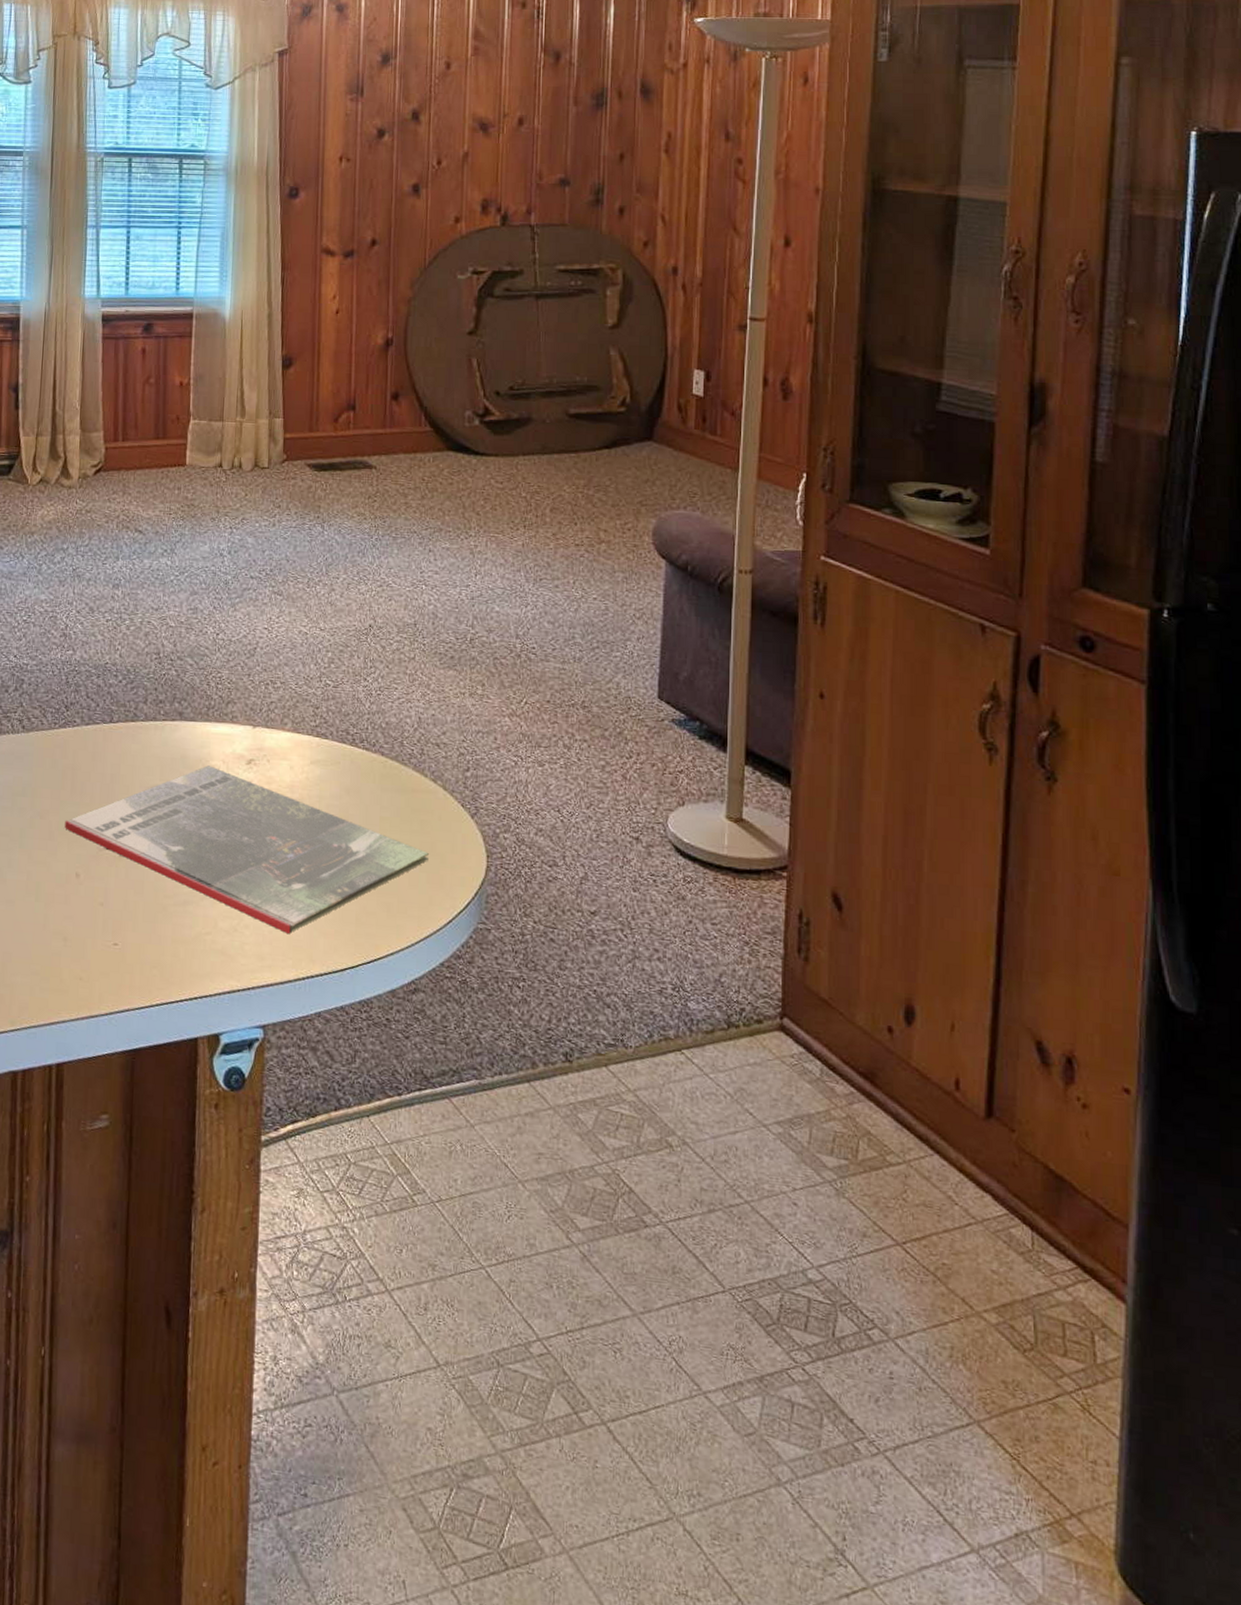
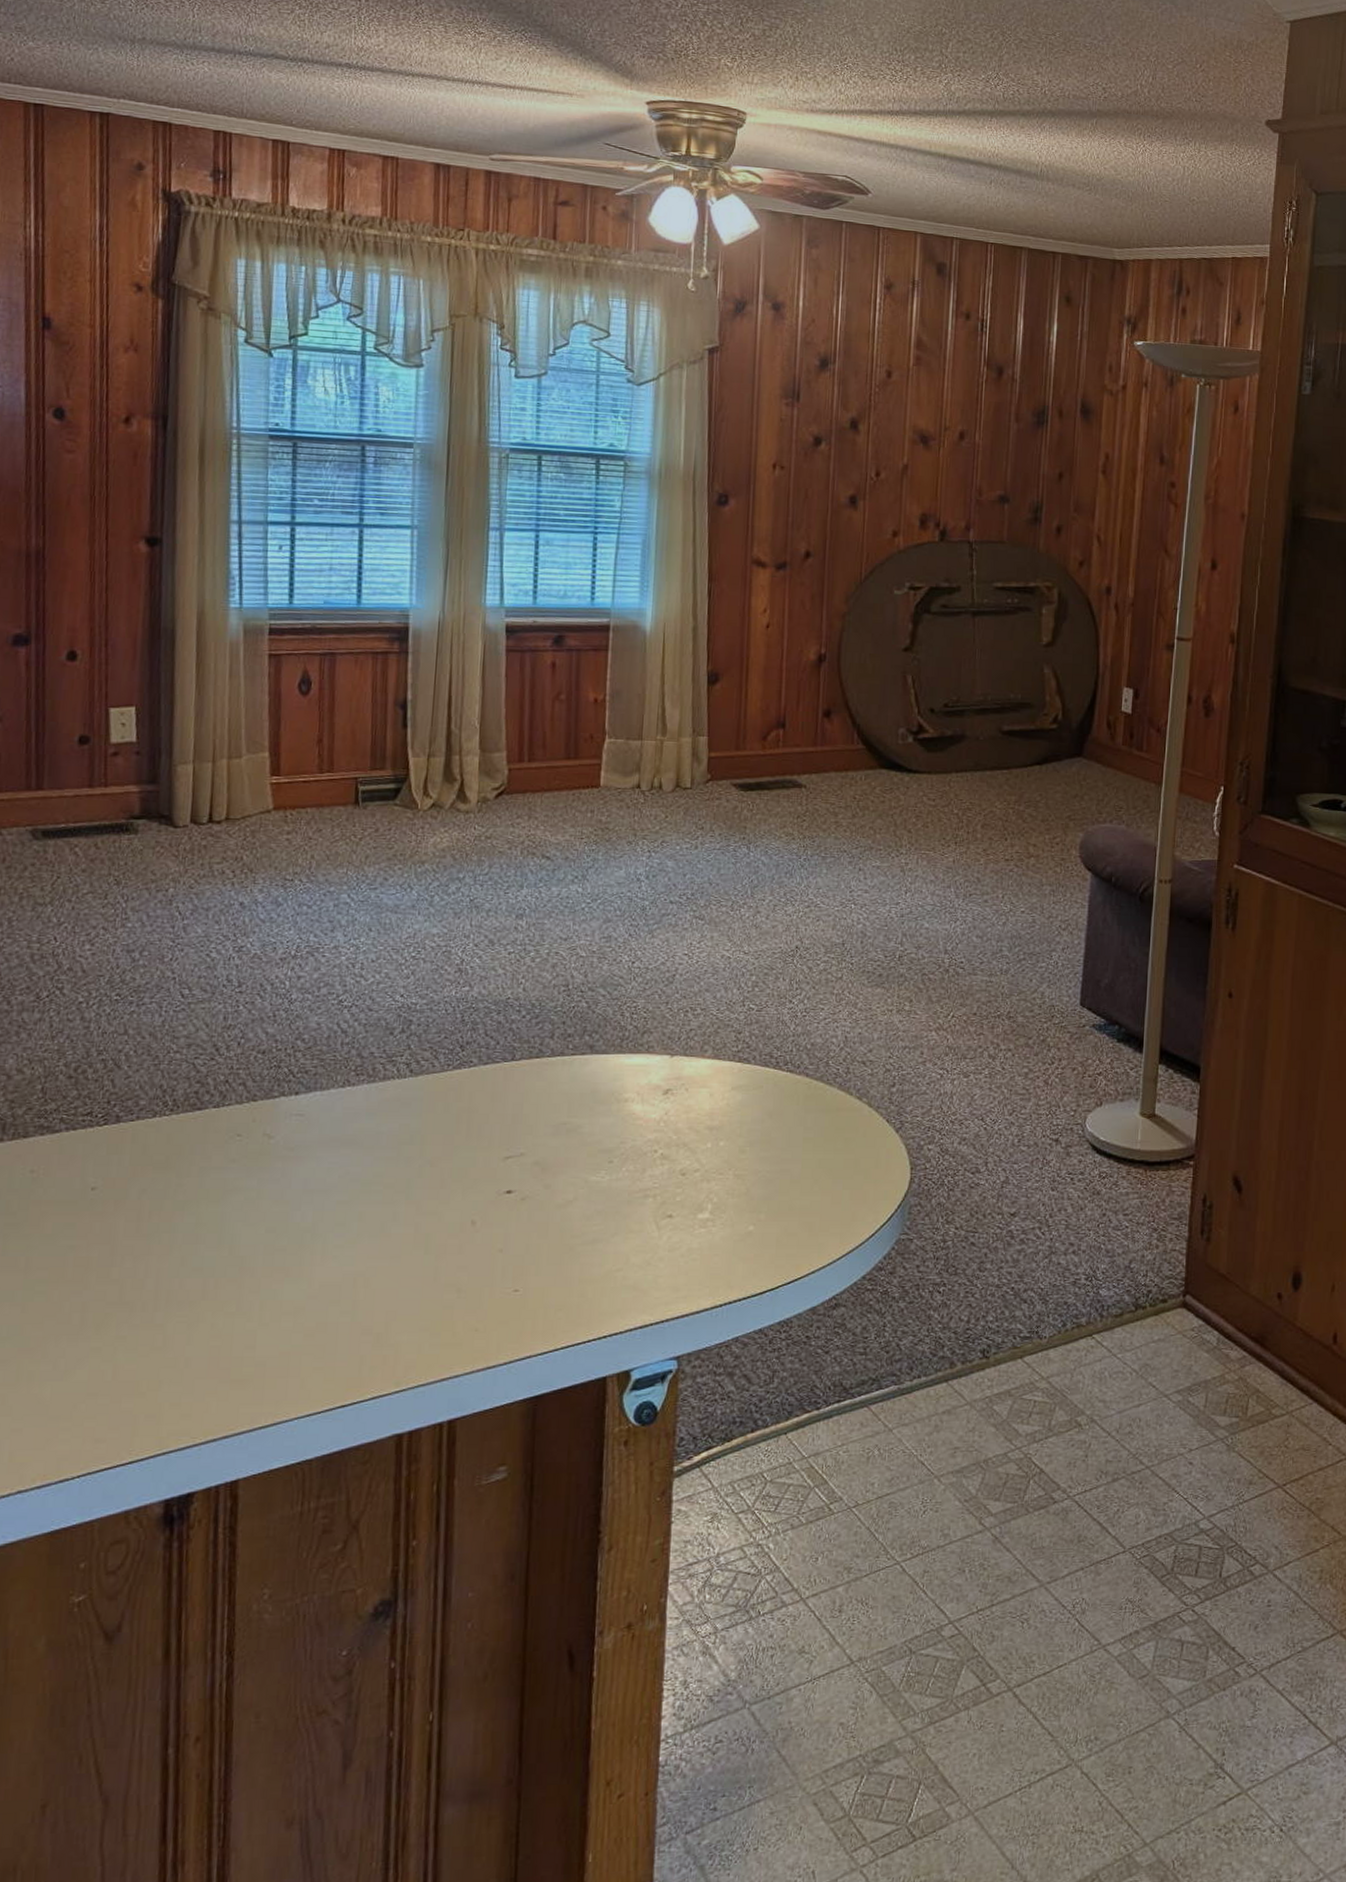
magazine: present [65,765,429,933] -> none [459,1098,852,1262]

